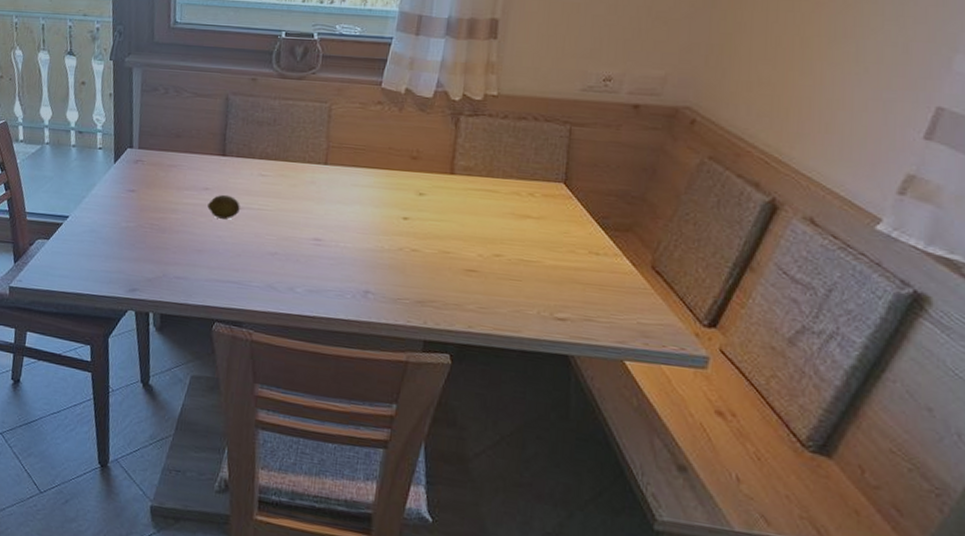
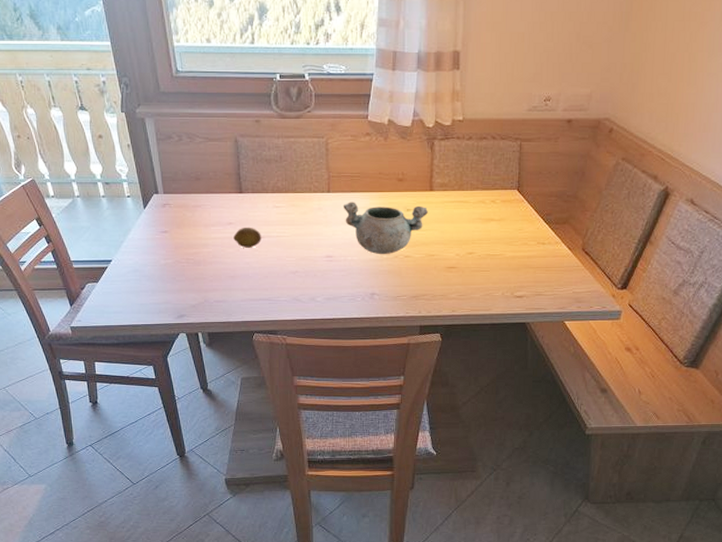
decorative bowl: none [340,177,446,245] -> present [343,202,428,254]

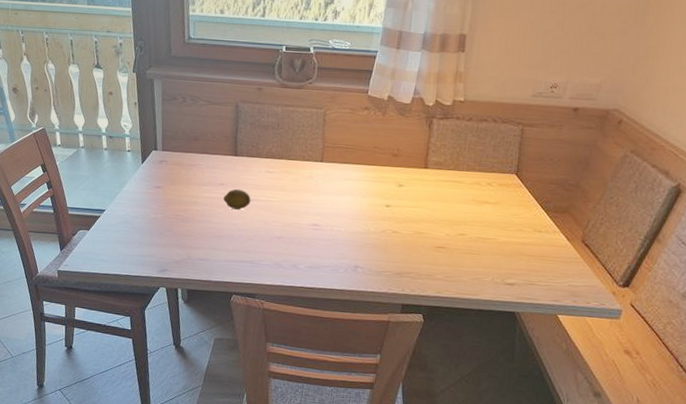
decorative bowl: present [343,202,428,254] -> none [334,173,421,228]

